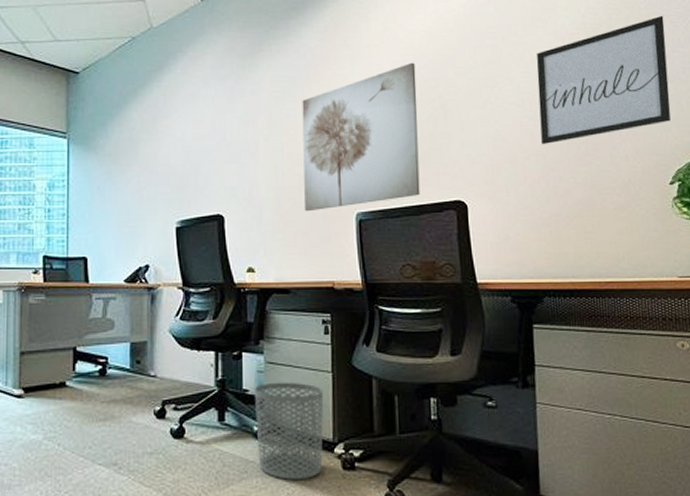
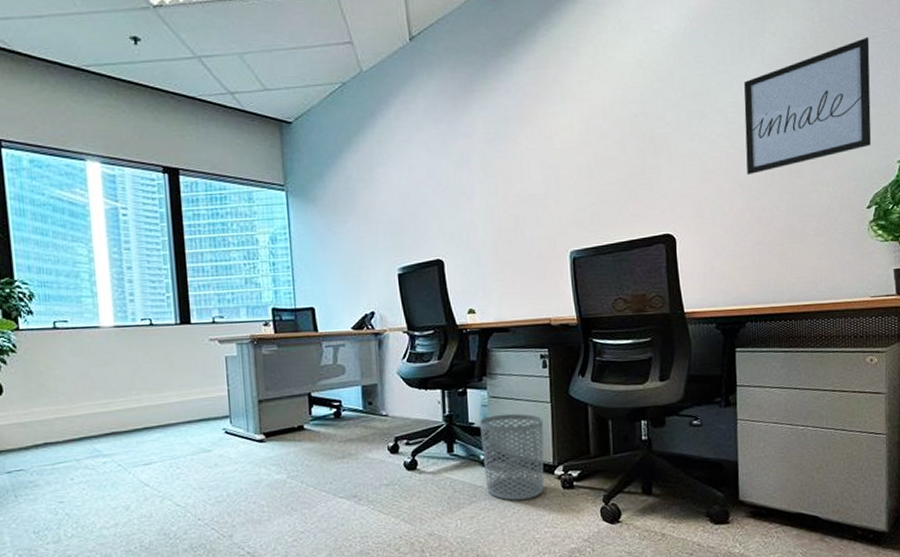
wall art: present [302,62,420,212] -> none [515,97,631,253]

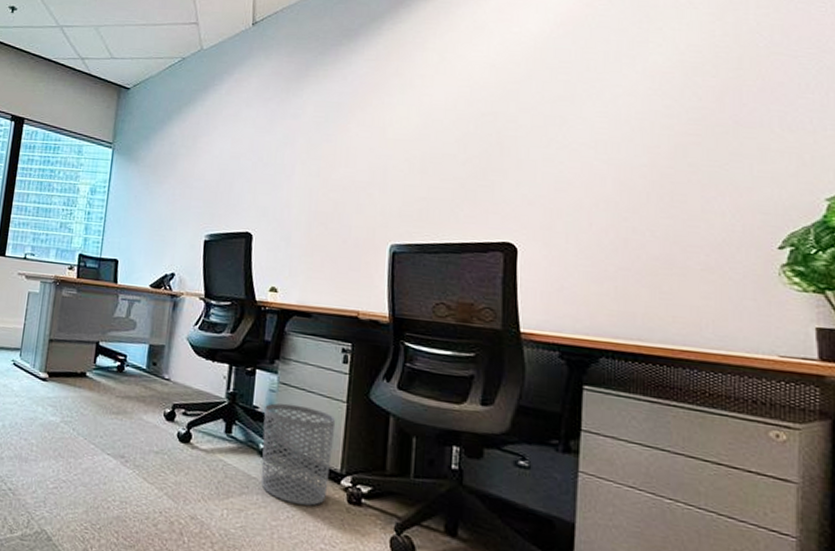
wall art: present [744,36,872,176] -> none [615,56,790,192]

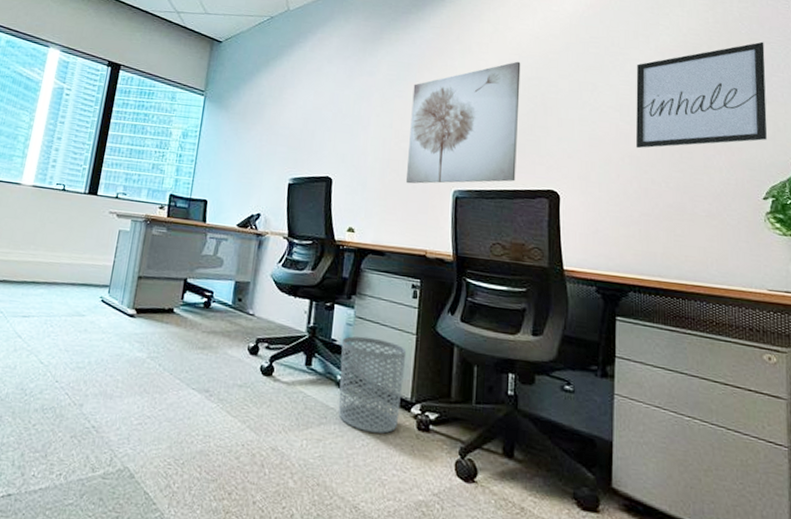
wall art: none [335,94,473,239] -> present [405,61,521,184]
wall art: none [615,56,790,192] -> present [636,41,768,149]

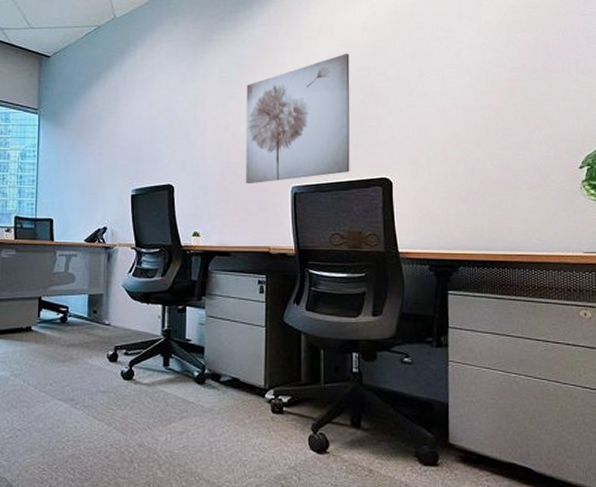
waste bin: present [338,336,407,434] -> none [196,334,257,420]
wall art: present [636,41,768,149] -> none [460,14,583,130]

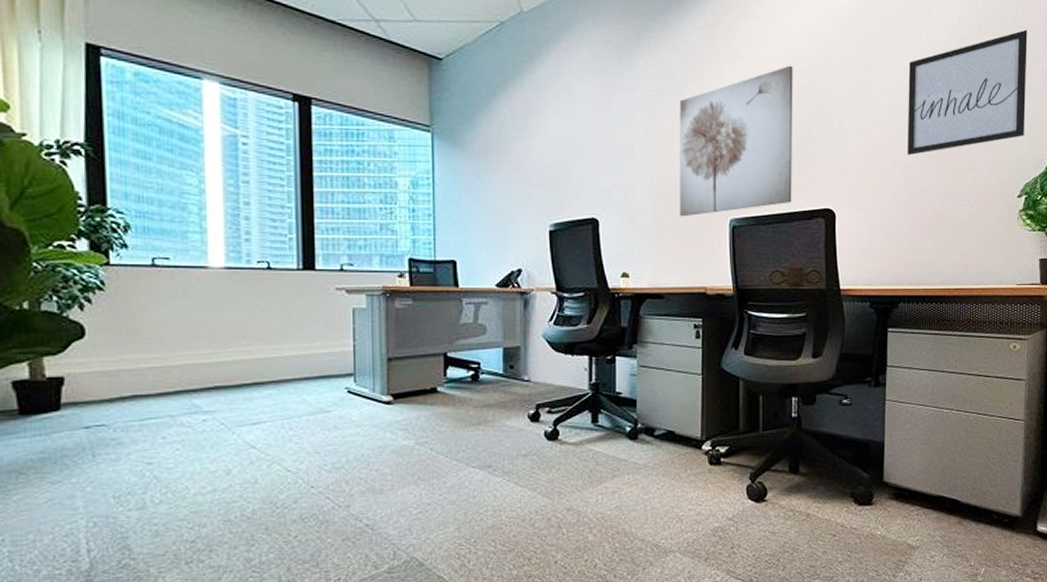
wall art: none [460,14,583,130] -> present [908,29,1028,156]

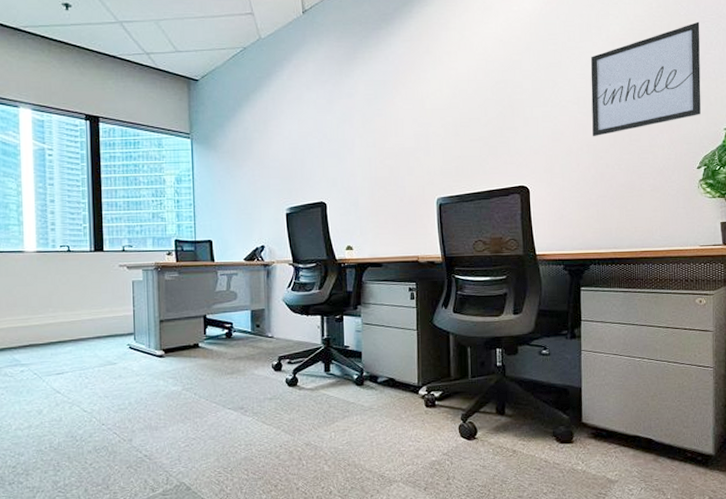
wall art: present [679,65,793,217] -> none [391,66,491,198]

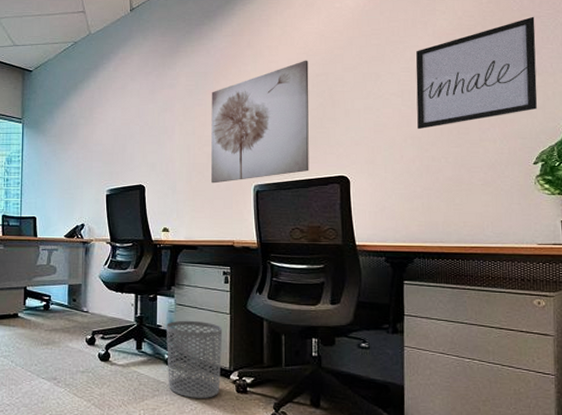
waste bin: none [354,339,411,416] -> present [166,320,223,398]
wall art: none [391,66,491,198] -> present [210,60,309,184]

